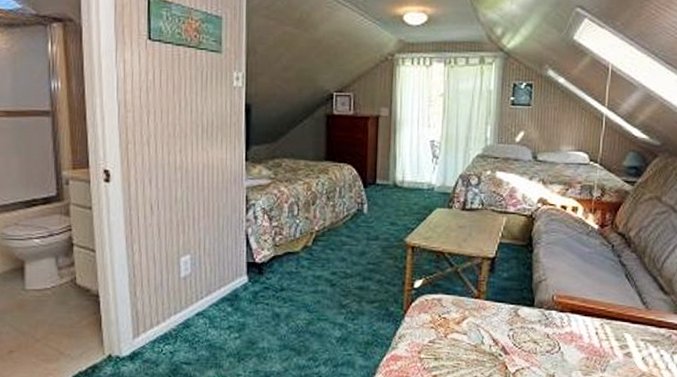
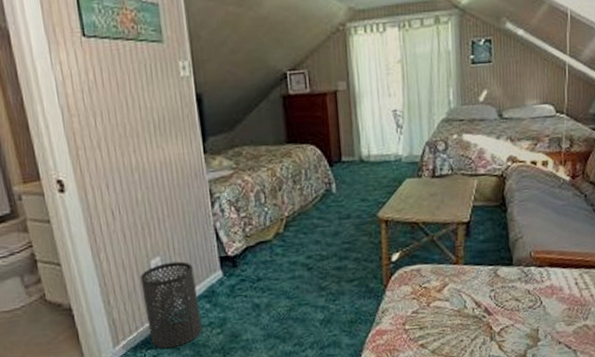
trash can: none [168,261,221,347] -> present [140,261,203,348]

